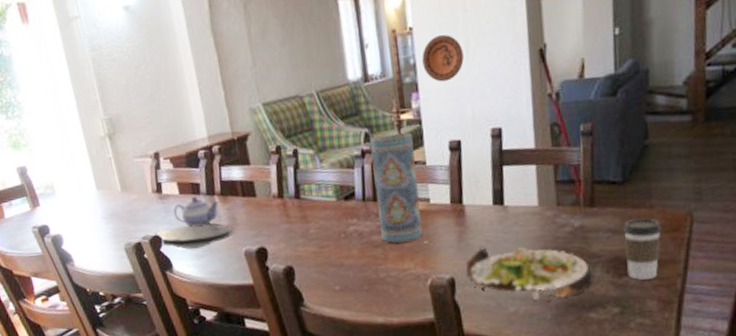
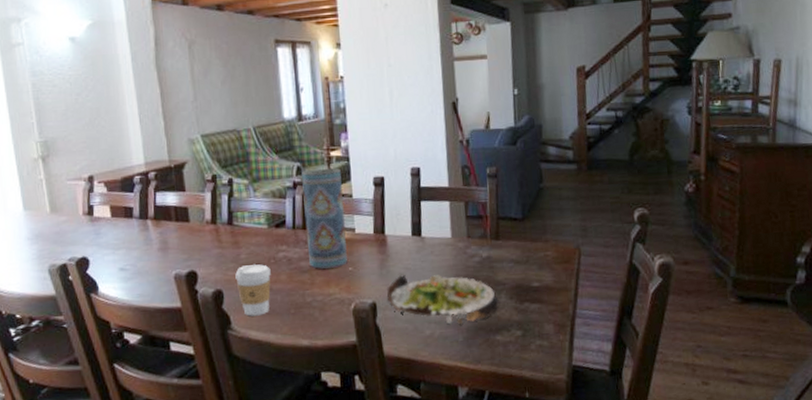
plate: present [154,224,235,250] -> none [81,247,166,272]
teapot: present [173,196,220,228] -> none [103,219,152,250]
coffee cup: none [305,239,343,293] -> present [235,264,271,317]
decorative plate: present [422,34,464,82] -> none [351,84,388,125]
coffee cup: present [623,218,662,280] -> none [524,251,556,306]

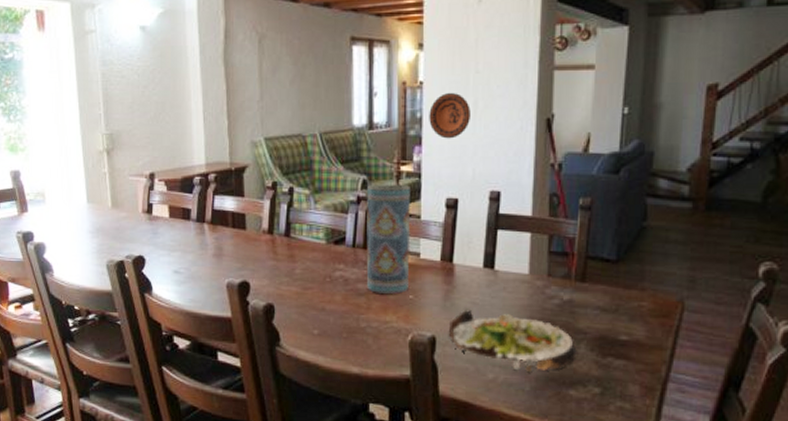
coffee cup: present [235,264,271,317] -> none [288,281,325,336]
decorative plate: none [351,84,388,125] -> present [429,92,470,139]

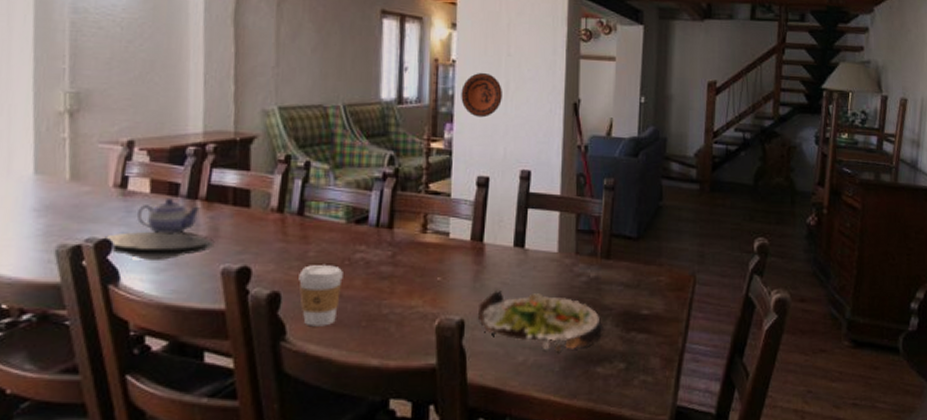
plate: none [138,250,220,274] -> present [103,232,215,260]
teapot: none [160,221,208,253] -> present [136,197,202,234]
coffee cup: none [288,281,325,336] -> present [299,265,343,327]
vase: present [366,184,410,294] -> none [391,160,440,276]

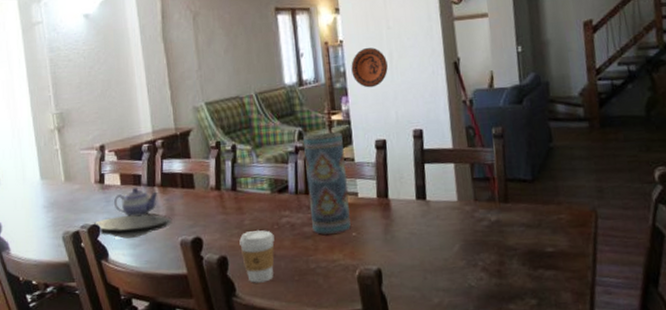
vase: none [391,160,440,276] -> present [303,132,351,234]
salad plate: present [478,289,603,351] -> none [392,239,511,292]

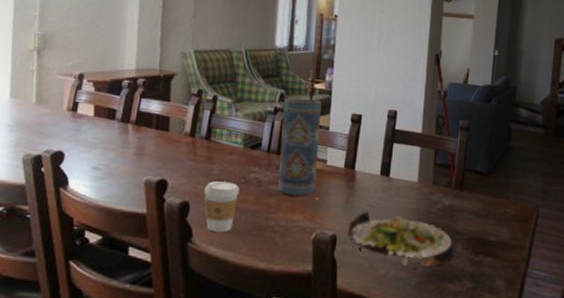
plate: present [93,214,173,239] -> none [58,147,141,171]
teapot: present [113,187,159,217] -> none [82,120,132,151]
decorative plate: present [351,47,388,88] -> none [341,26,376,64]
salad plate: none [392,239,511,292] -> present [348,211,455,267]

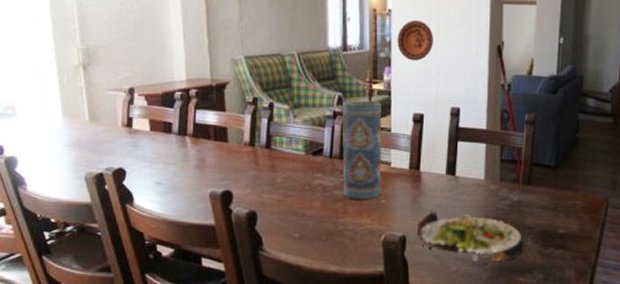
coffee cup: present [204,181,240,233] -> none [270,190,305,239]
decorative plate: none [341,26,376,64] -> present [397,19,433,61]

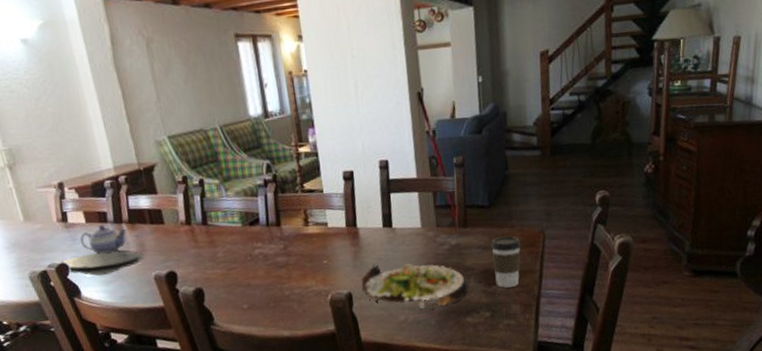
plate: none [118,163,203,185] -> present [60,251,144,276]
teapot: none [141,134,190,164] -> present [80,224,128,255]
vase: present [343,100,381,199] -> none [272,164,322,264]
decorative plate: present [397,19,433,61] -> none [316,77,354,120]
coffee cup: none [552,200,583,252] -> present [491,236,521,288]

